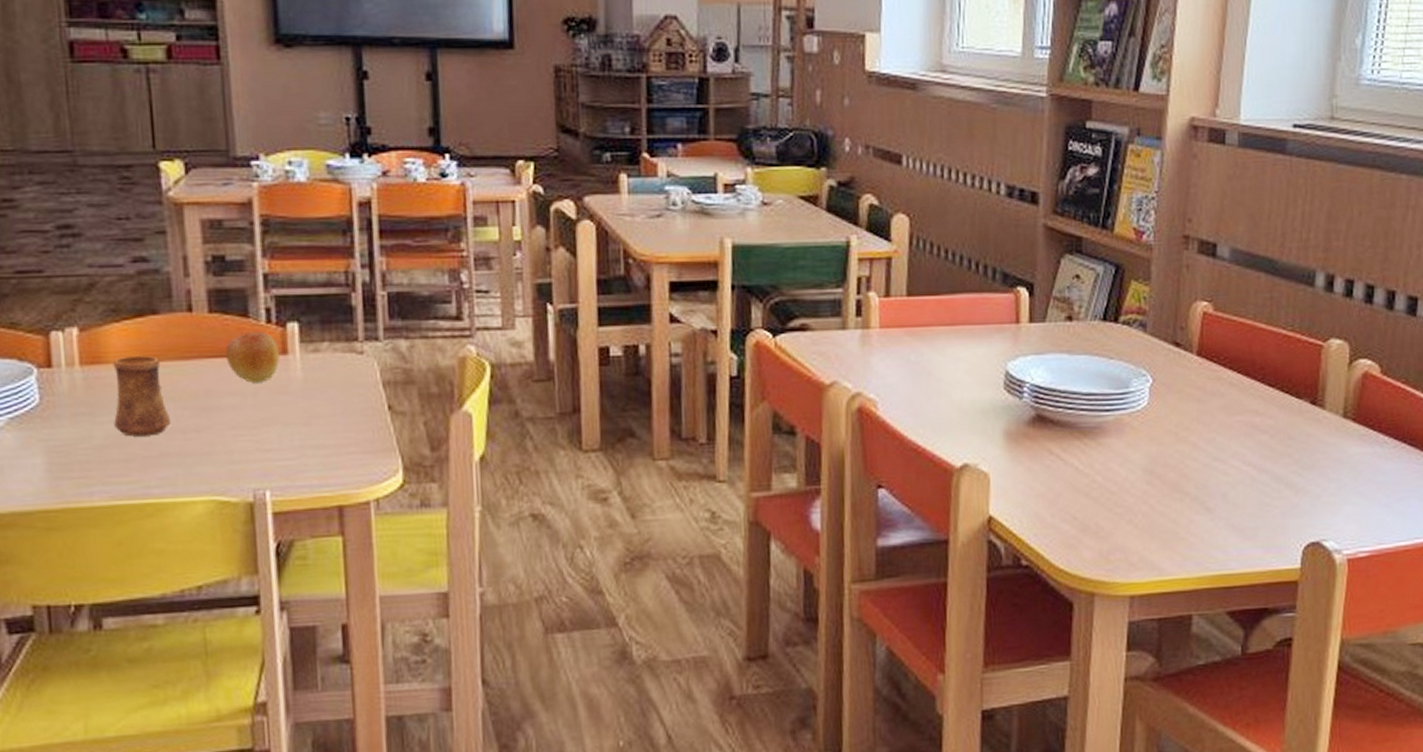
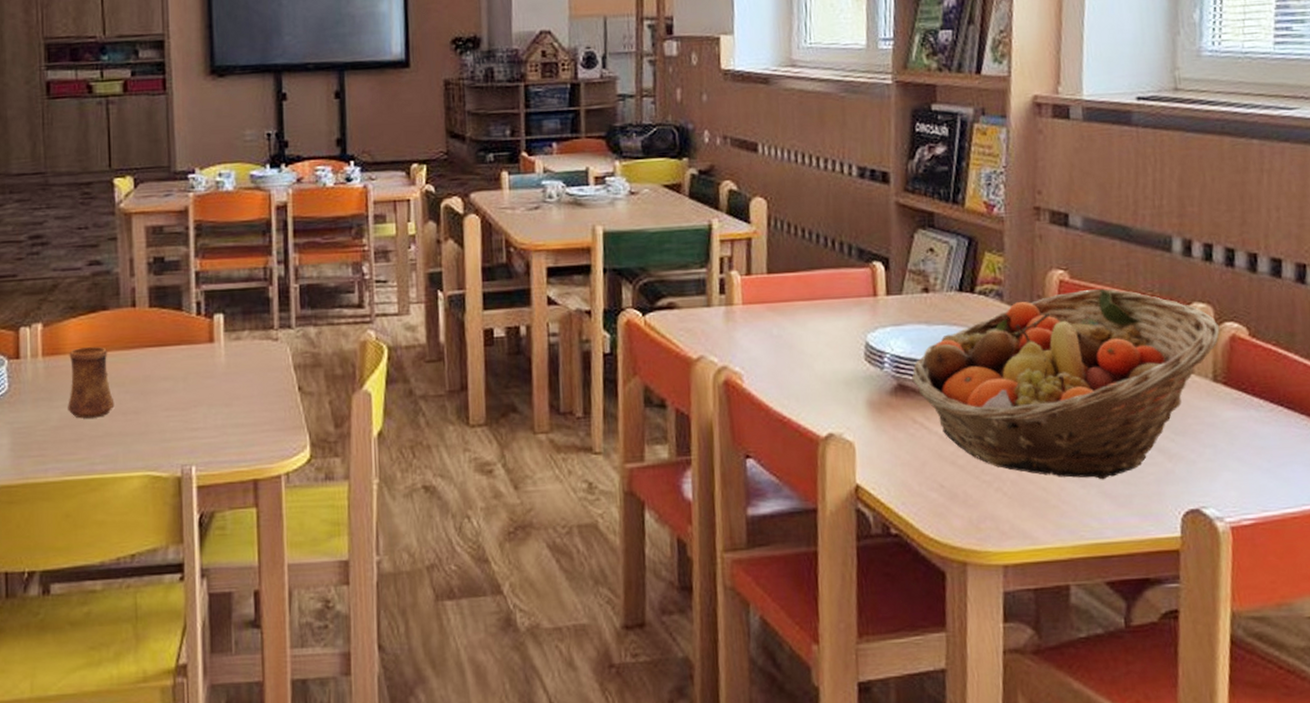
apple: present [225,332,280,383] -> none [162,323,207,369]
fruit basket: none [1050,321,1354,513] -> present [912,288,1220,480]

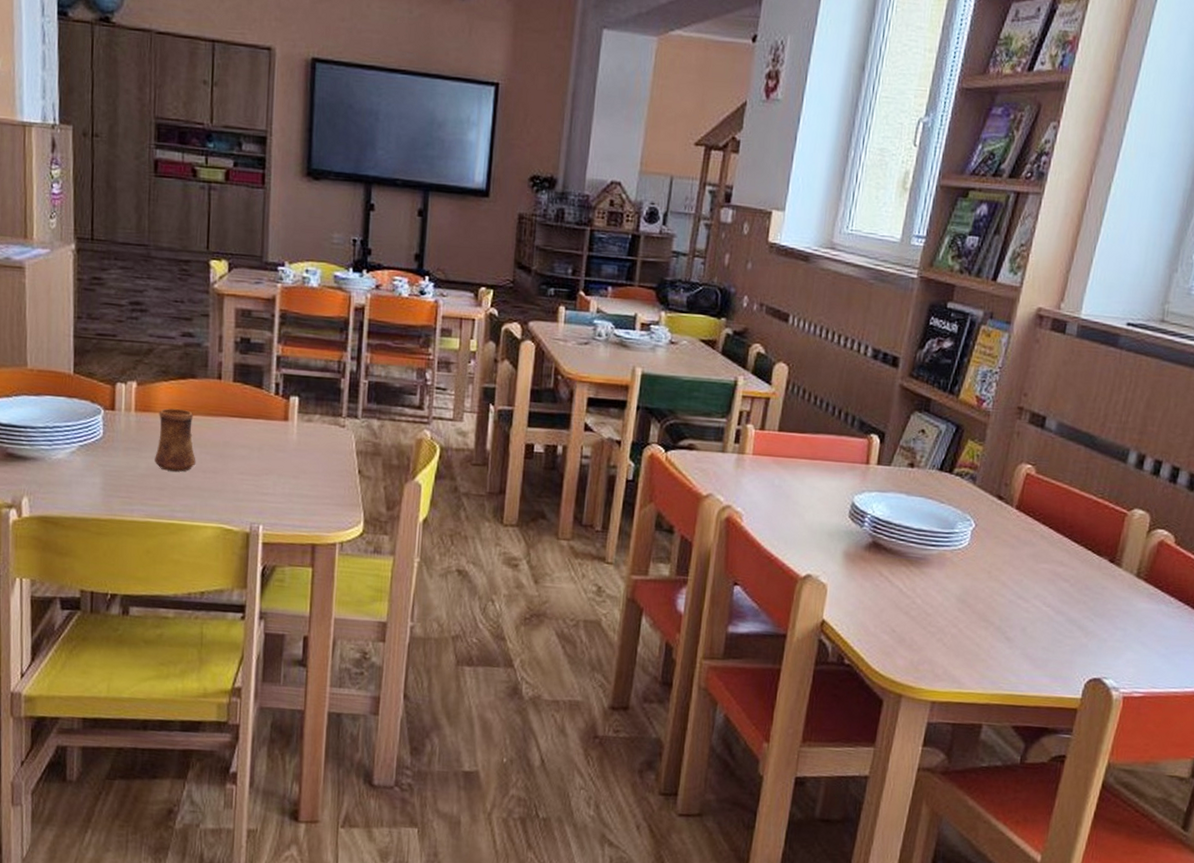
fruit basket: present [912,288,1220,480] -> none [885,484,1152,645]

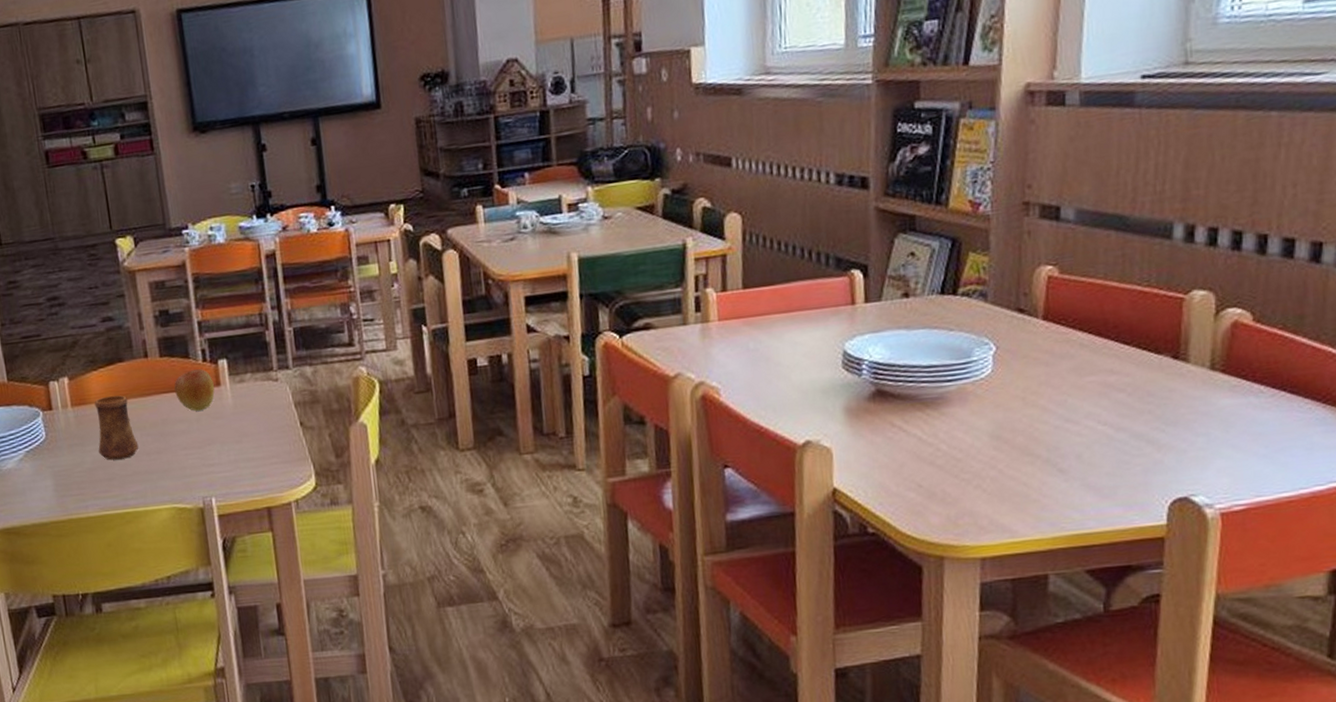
apple: none [242,400,282,441] -> present [174,369,215,411]

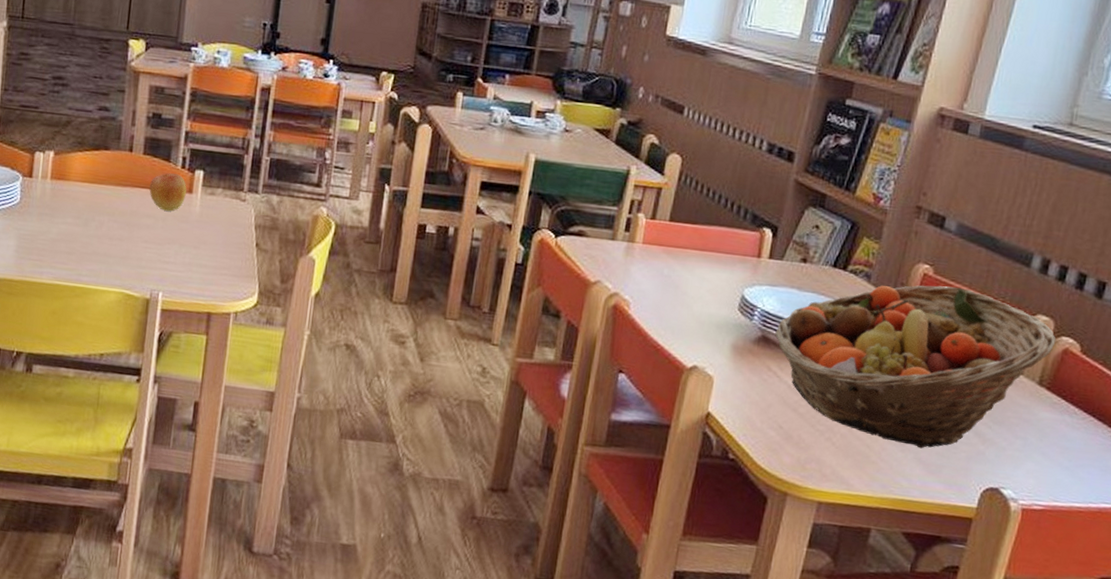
cup: present [94,395,139,461] -> none [65,177,105,238]
fruit basket: none [890,281,1221,473] -> present [775,285,1056,449]

